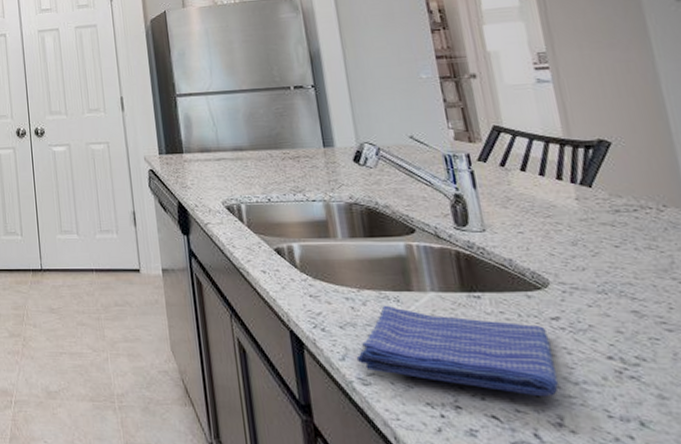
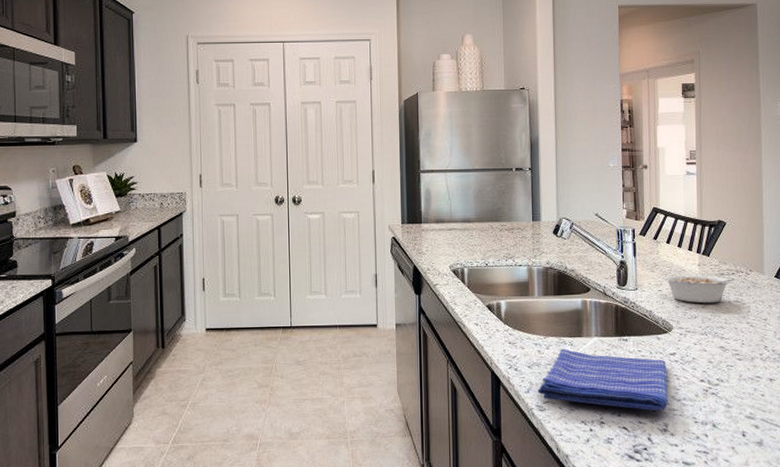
legume: none [524,212,638,251] -> present [664,275,733,304]

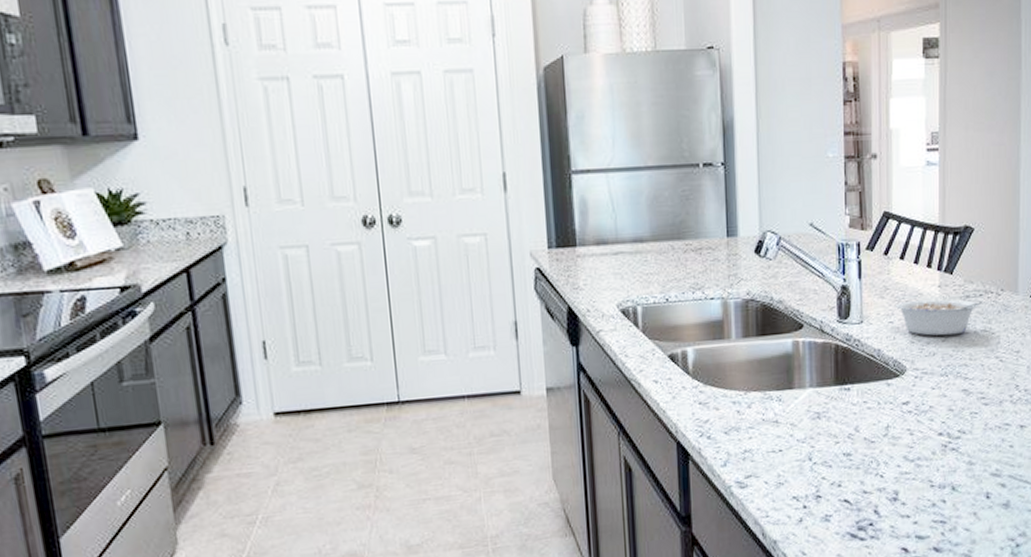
dish towel: present [537,348,669,411] -> none [737,405,900,477]

